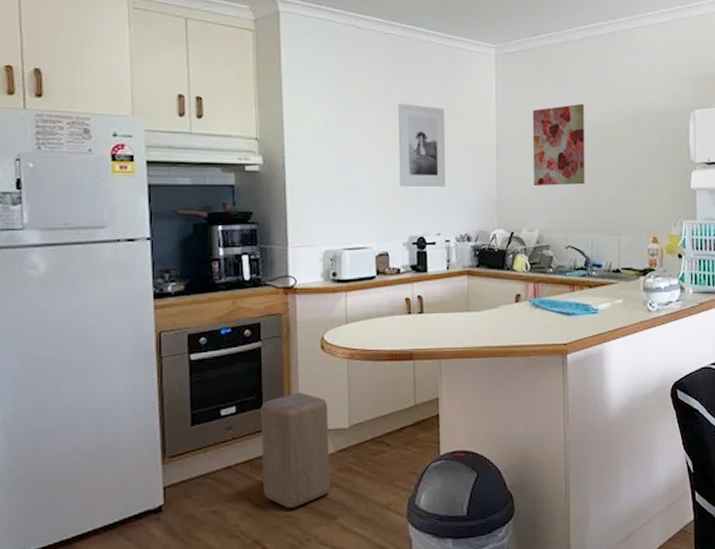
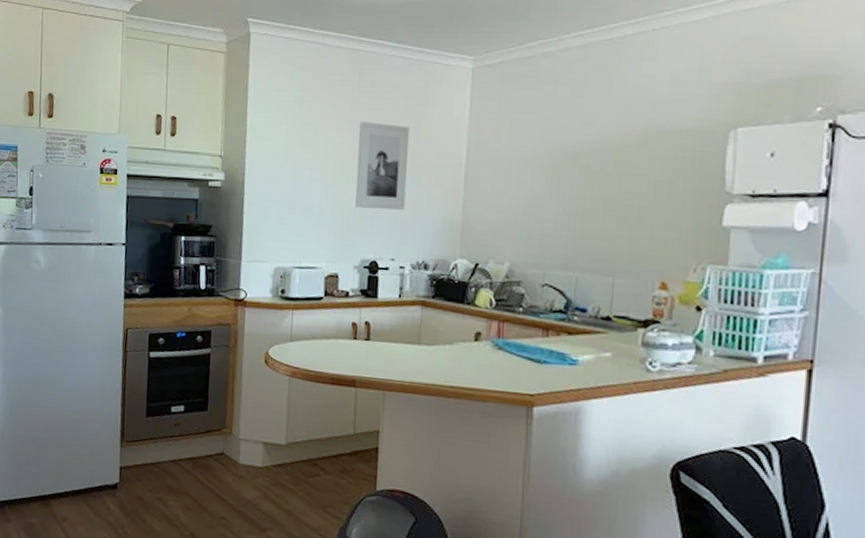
stool: present [261,392,331,508] -> none [202,401,268,512]
wall art: present [532,103,585,186] -> none [507,120,580,215]

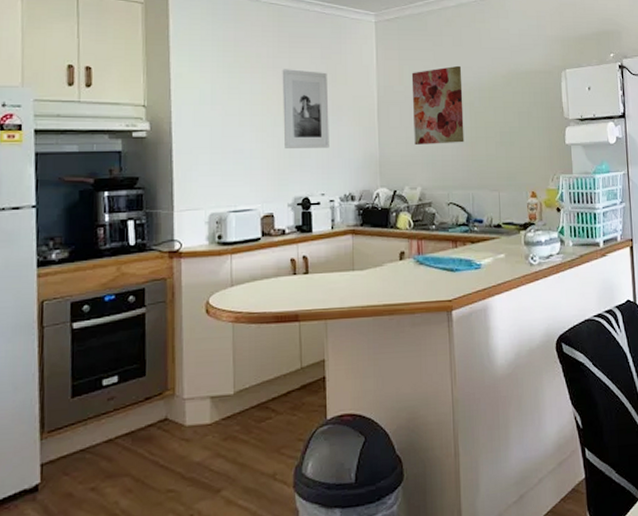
wall art: none [507,120,580,215] -> present [411,65,465,145]

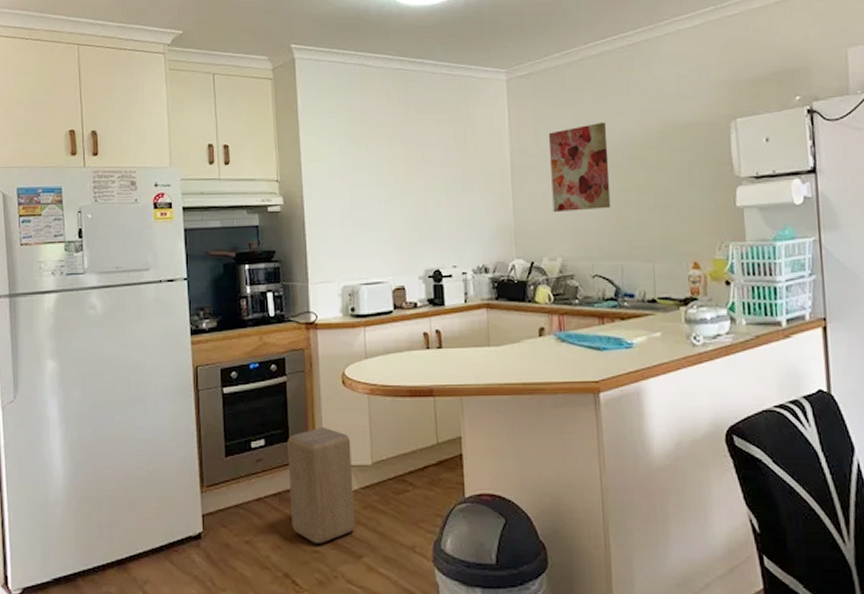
stool: none [143,358,215,482] -> present [288,427,356,543]
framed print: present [282,69,329,148] -> none [409,136,460,219]

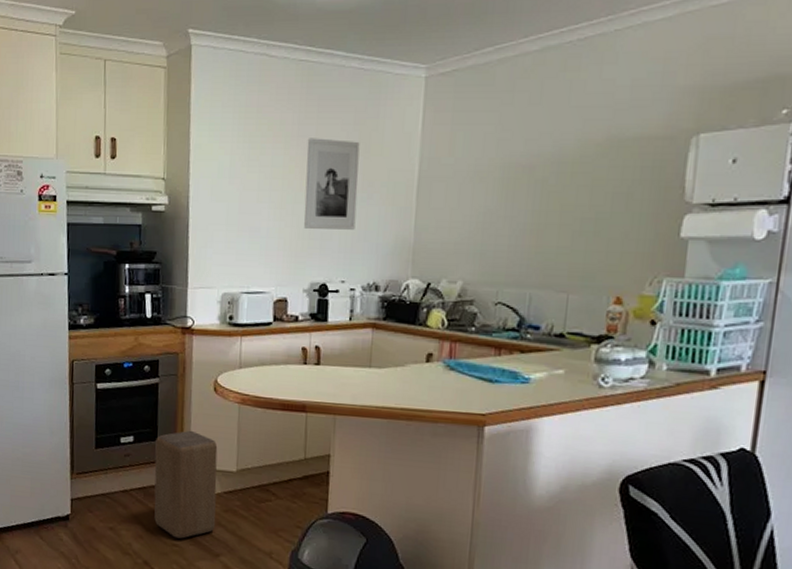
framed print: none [409,136,460,219] -> present [304,138,360,230]
wall art: present [548,122,611,212] -> none [460,130,537,231]

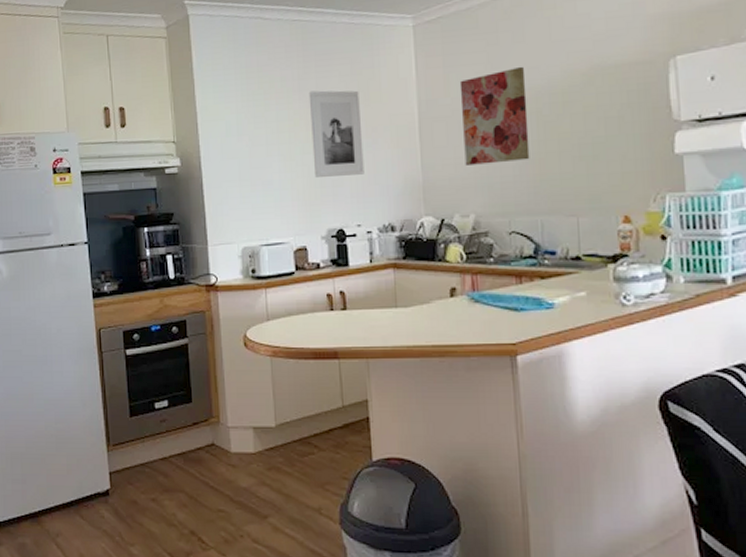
stool: present [154,430,218,539] -> none [191,388,260,503]
wall art: none [460,130,537,231] -> present [459,66,530,165]

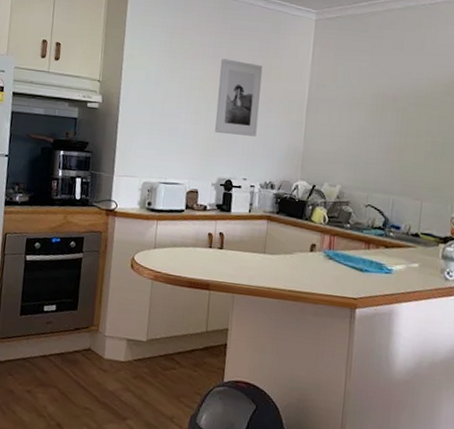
wall art: present [459,66,530,165] -> none [339,69,399,148]

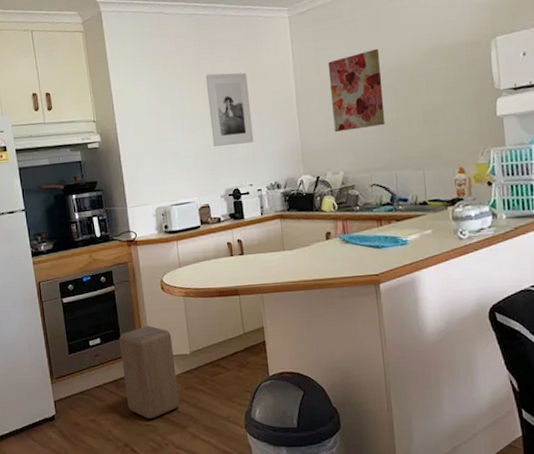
stool: none [69,302,131,403] -> present [119,325,180,419]
wall art: none [339,69,399,148] -> present [327,48,385,132]

